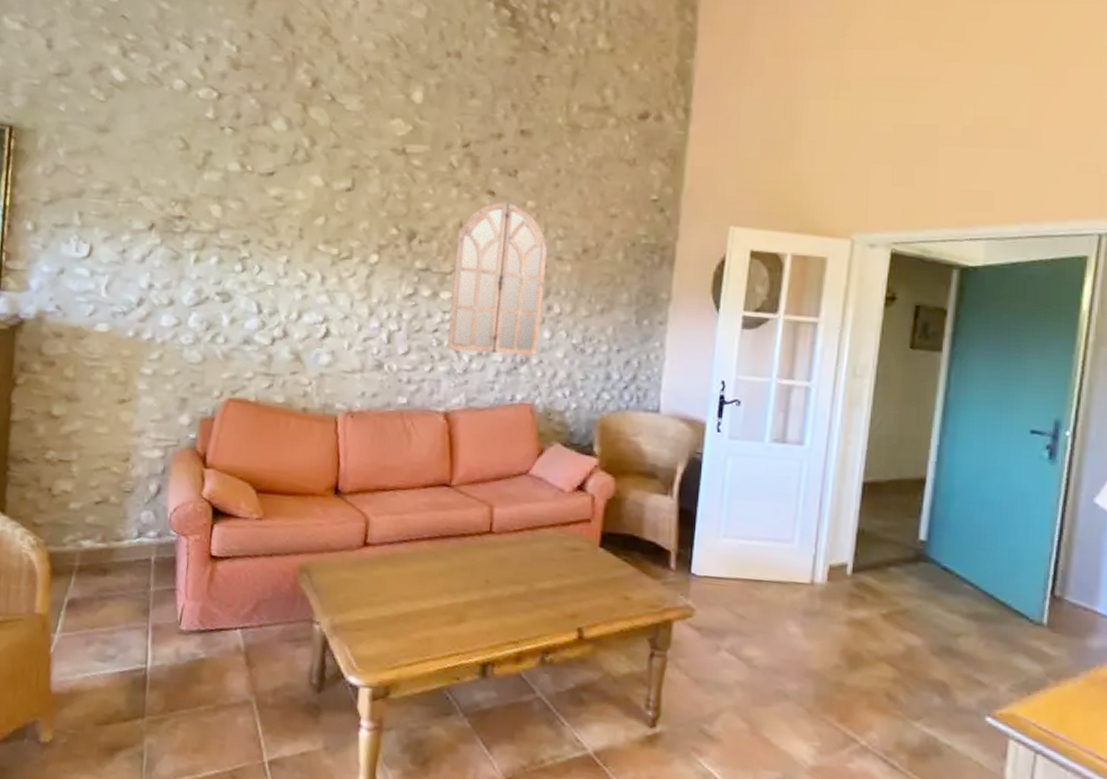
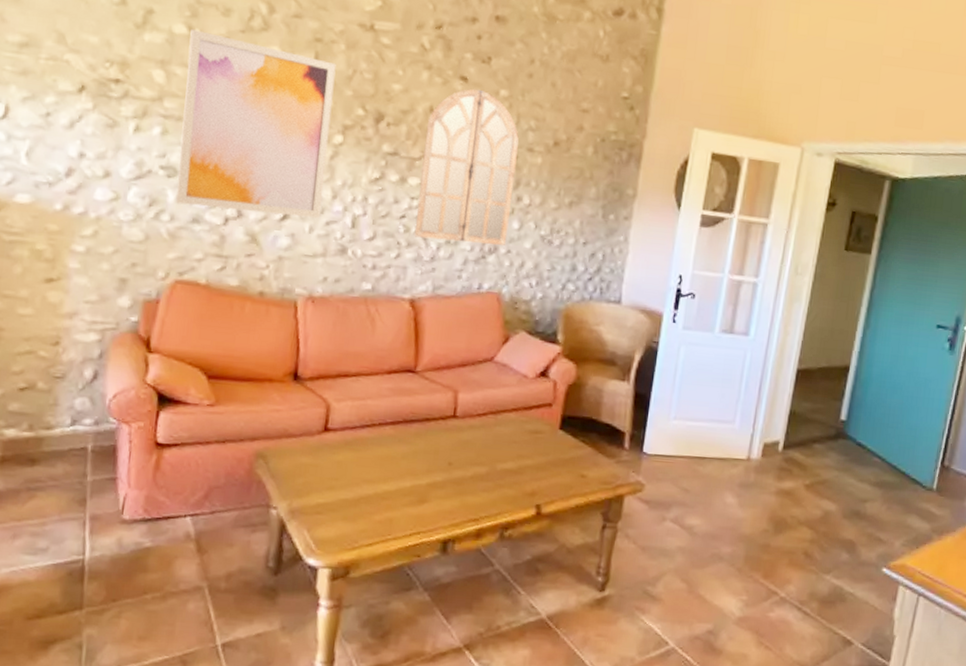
wall art: none [230,166,371,336] -> present [176,29,336,219]

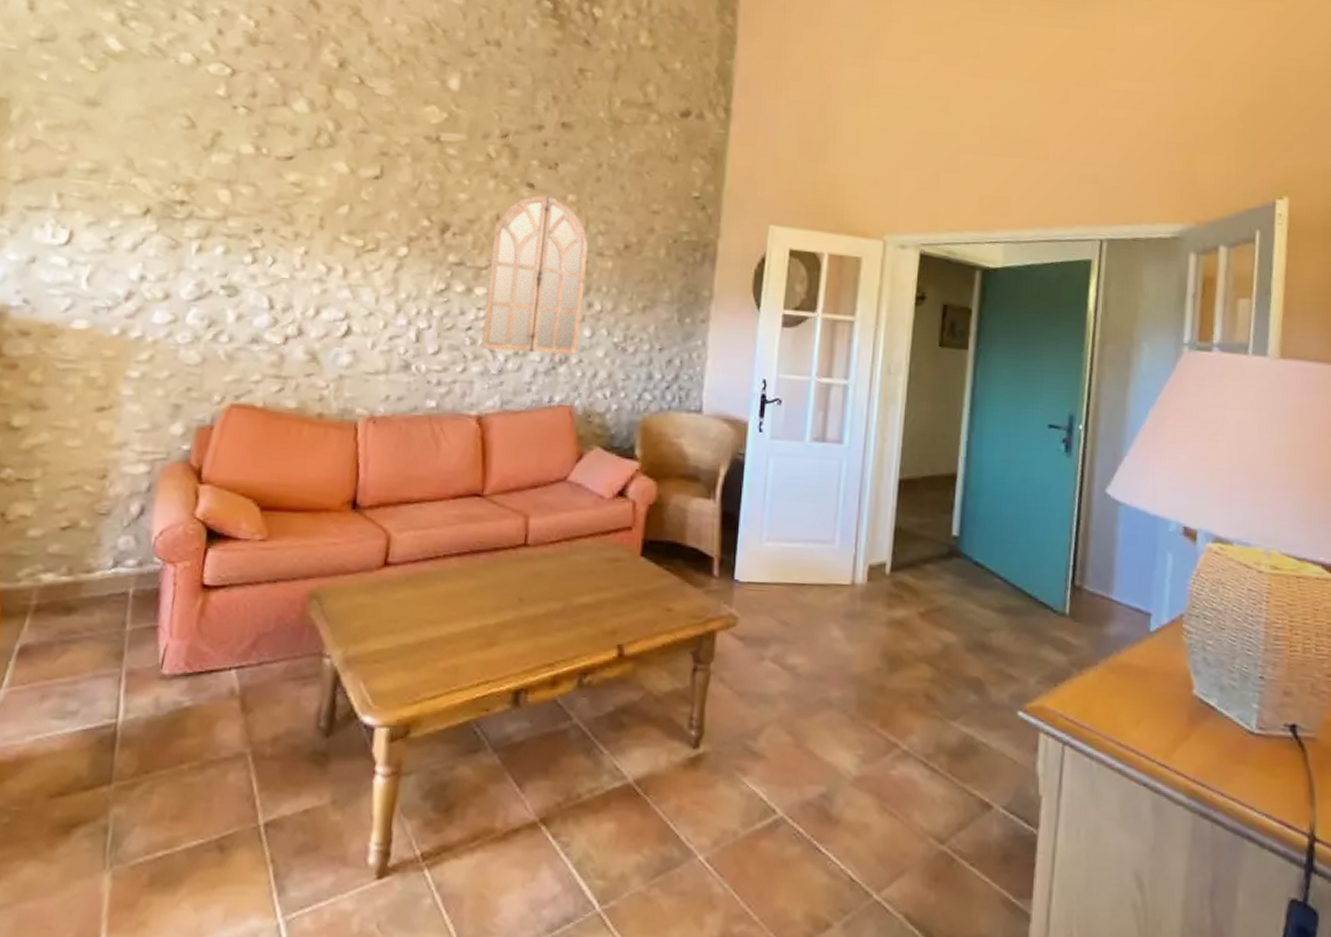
wall art: present [176,29,336,219] -> none [235,149,402,334]

